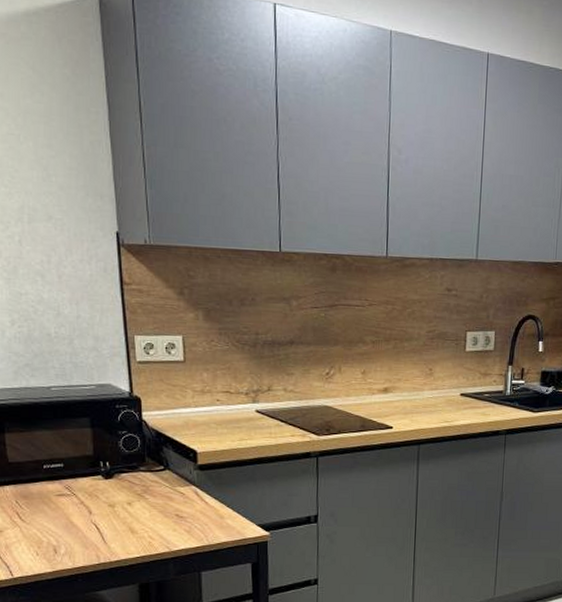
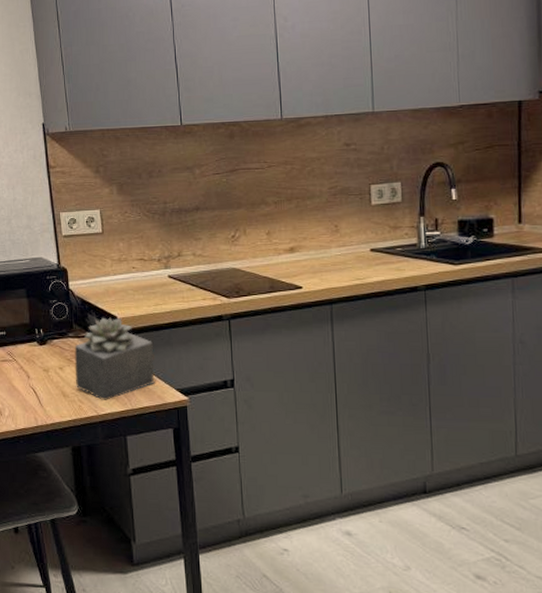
succulent plant: none [145,451,236,536] -> present [74,317,155,400]

